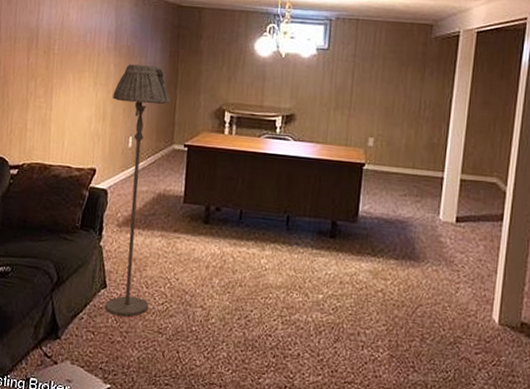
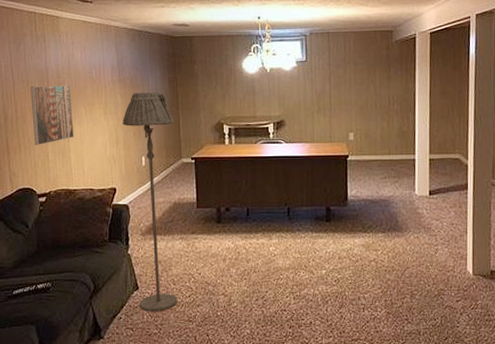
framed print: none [13,44,61,111] -> present [30,85,74,146]

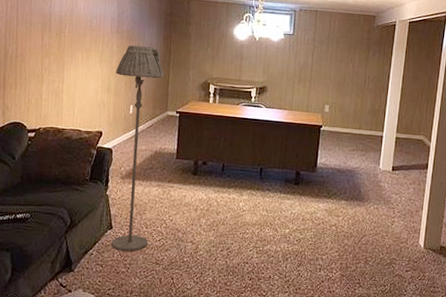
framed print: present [30,85,74,146] -> none [30,28,71,84]

